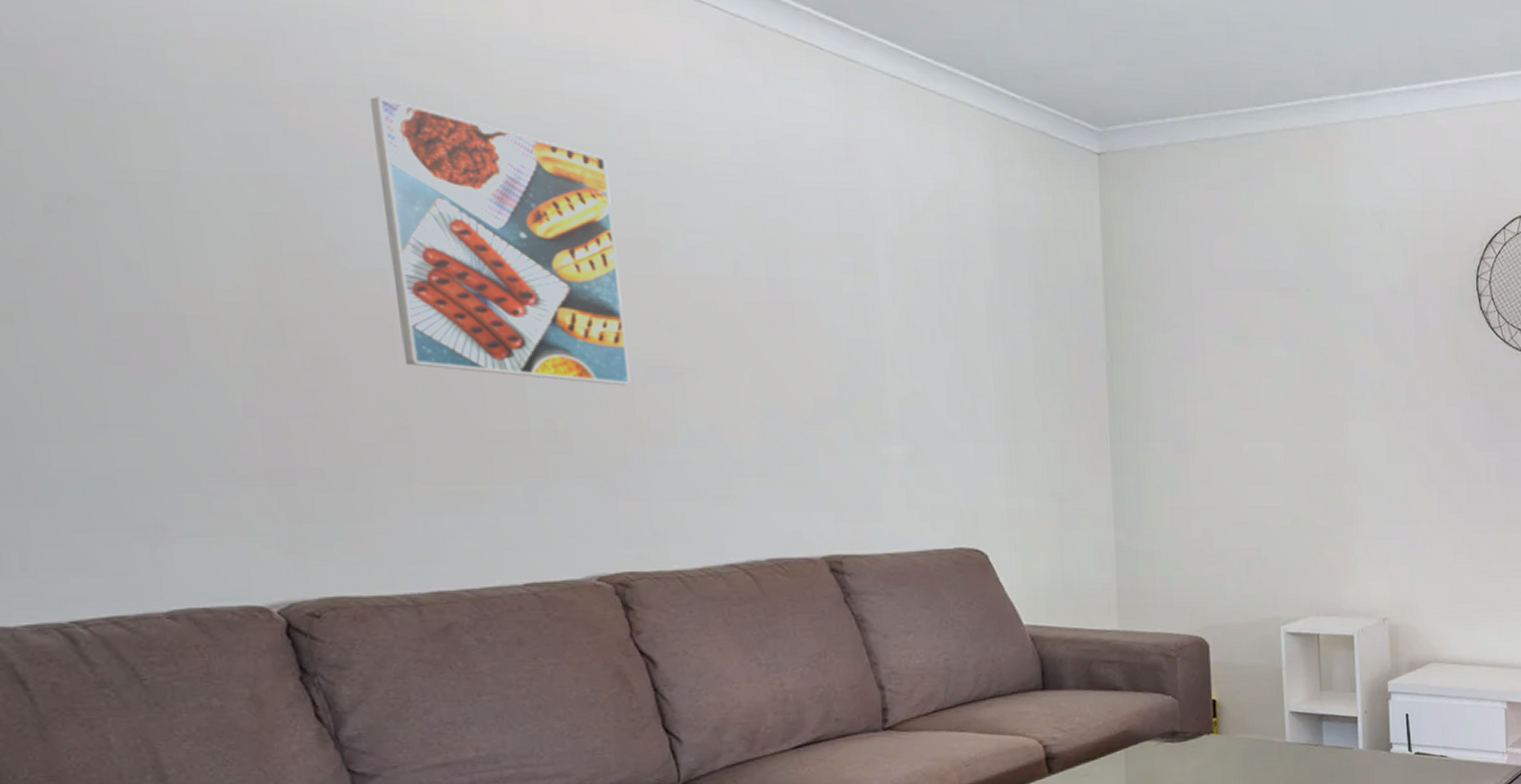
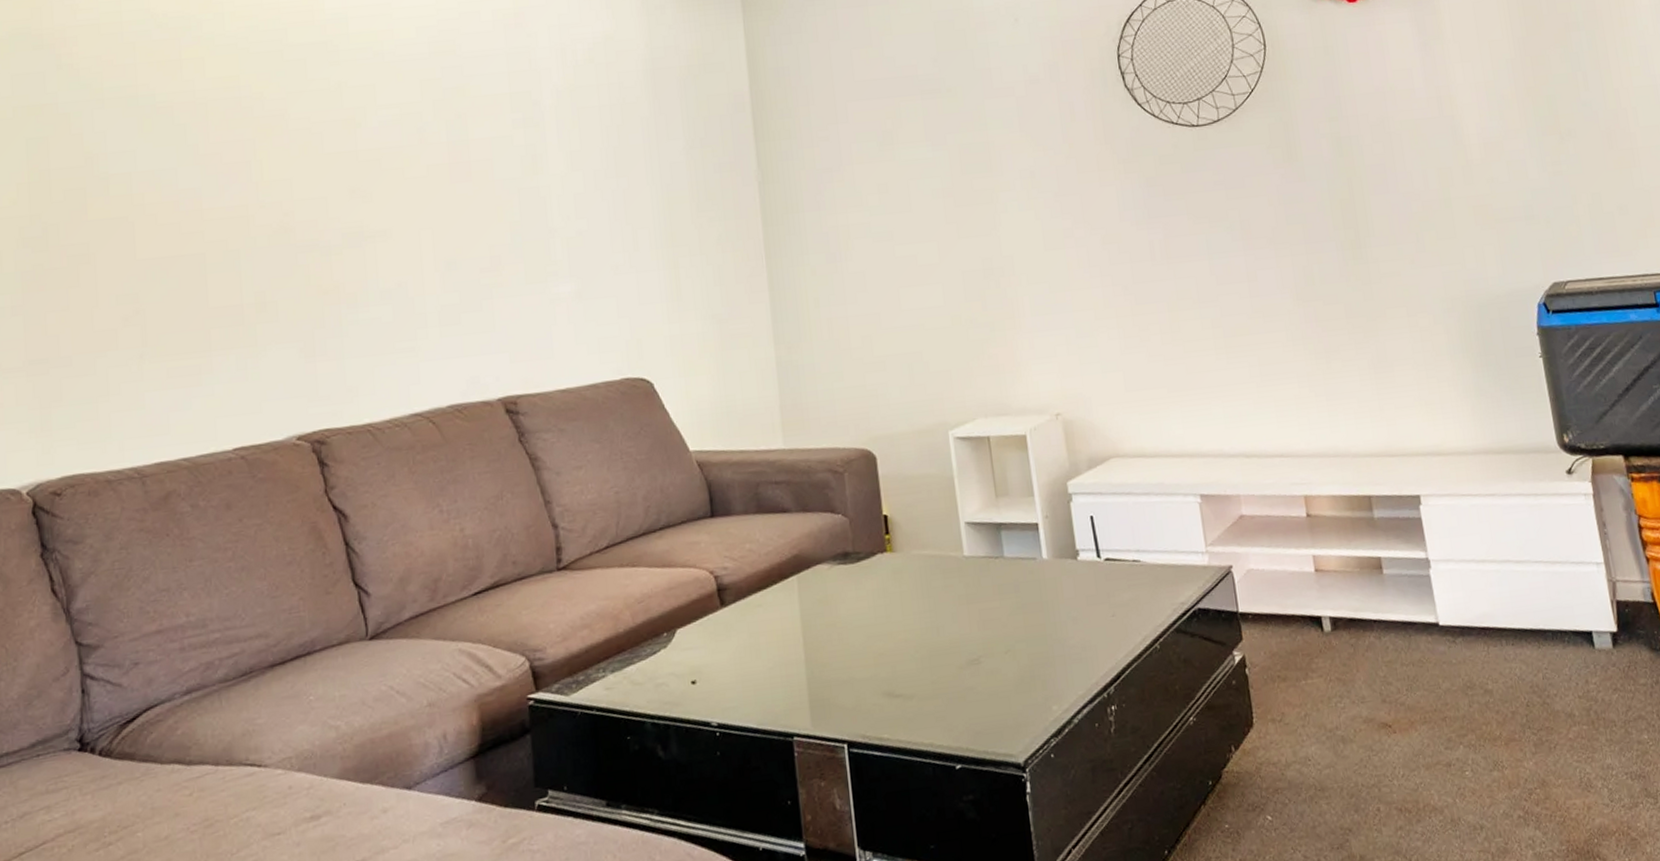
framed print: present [369,96,631,386] -> none [125,27,330,256]

